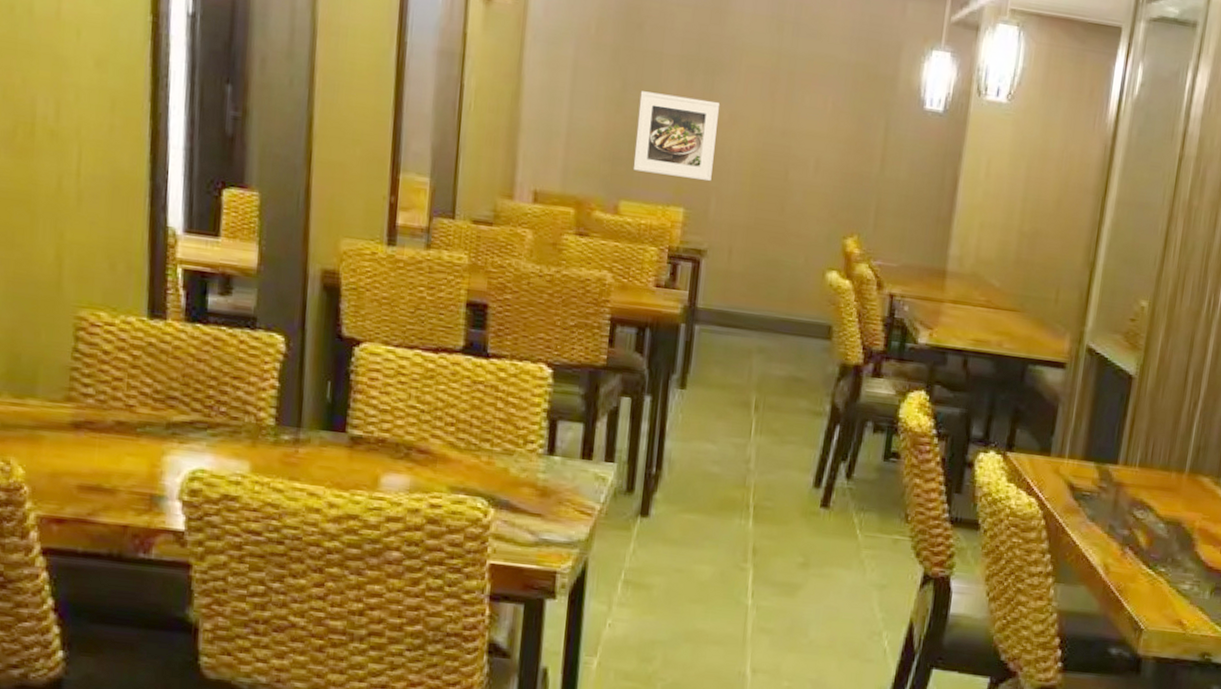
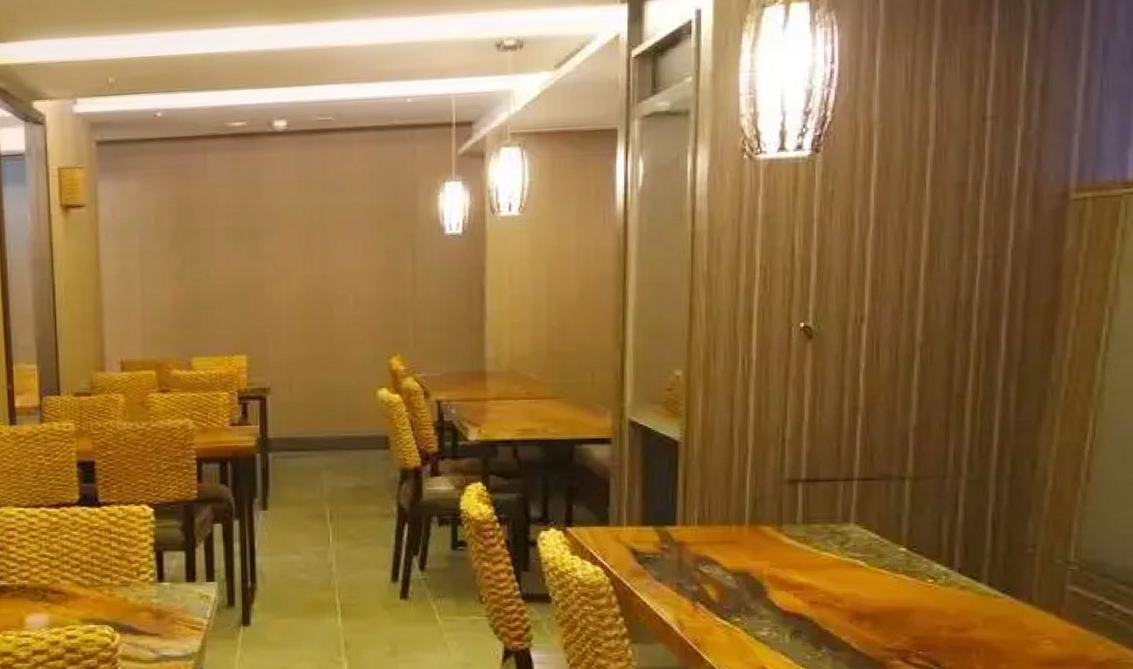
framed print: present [633,91,721,182] -> none [198,260,266,331]

